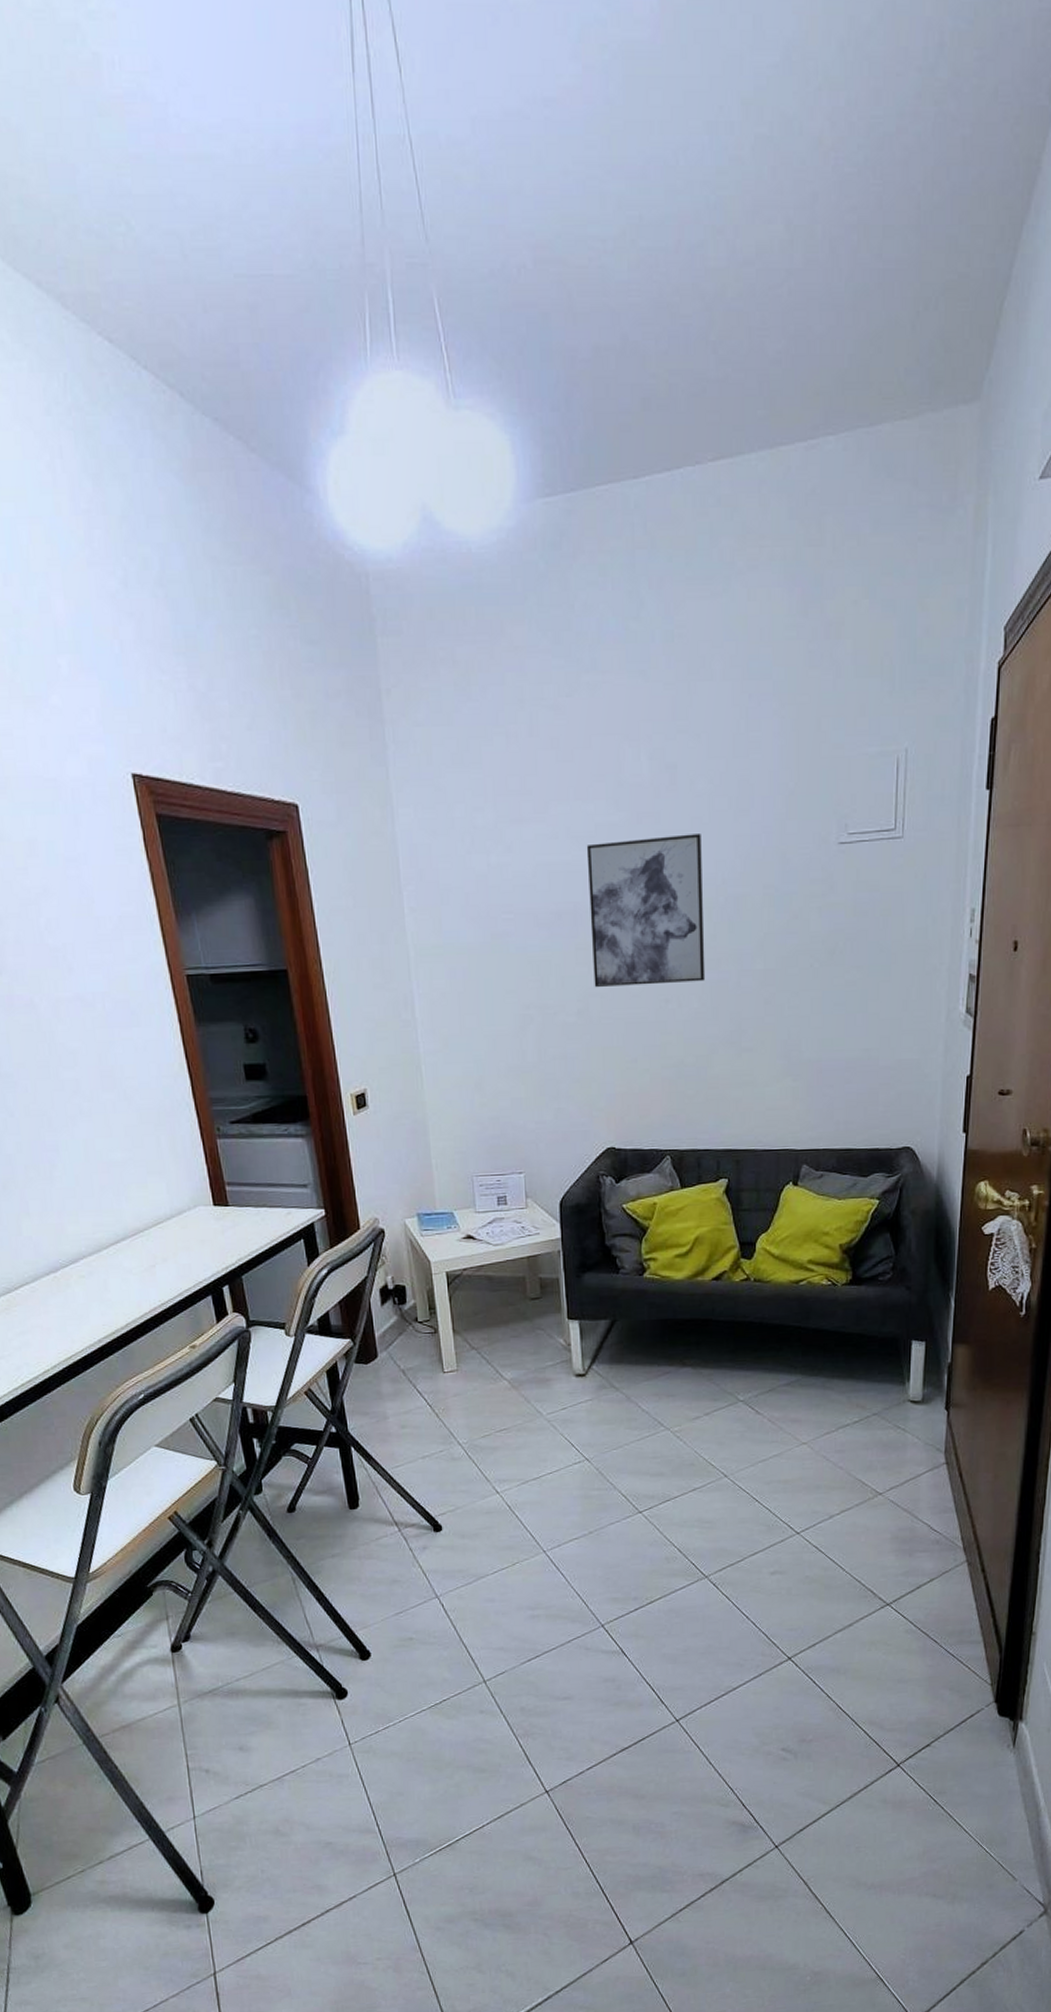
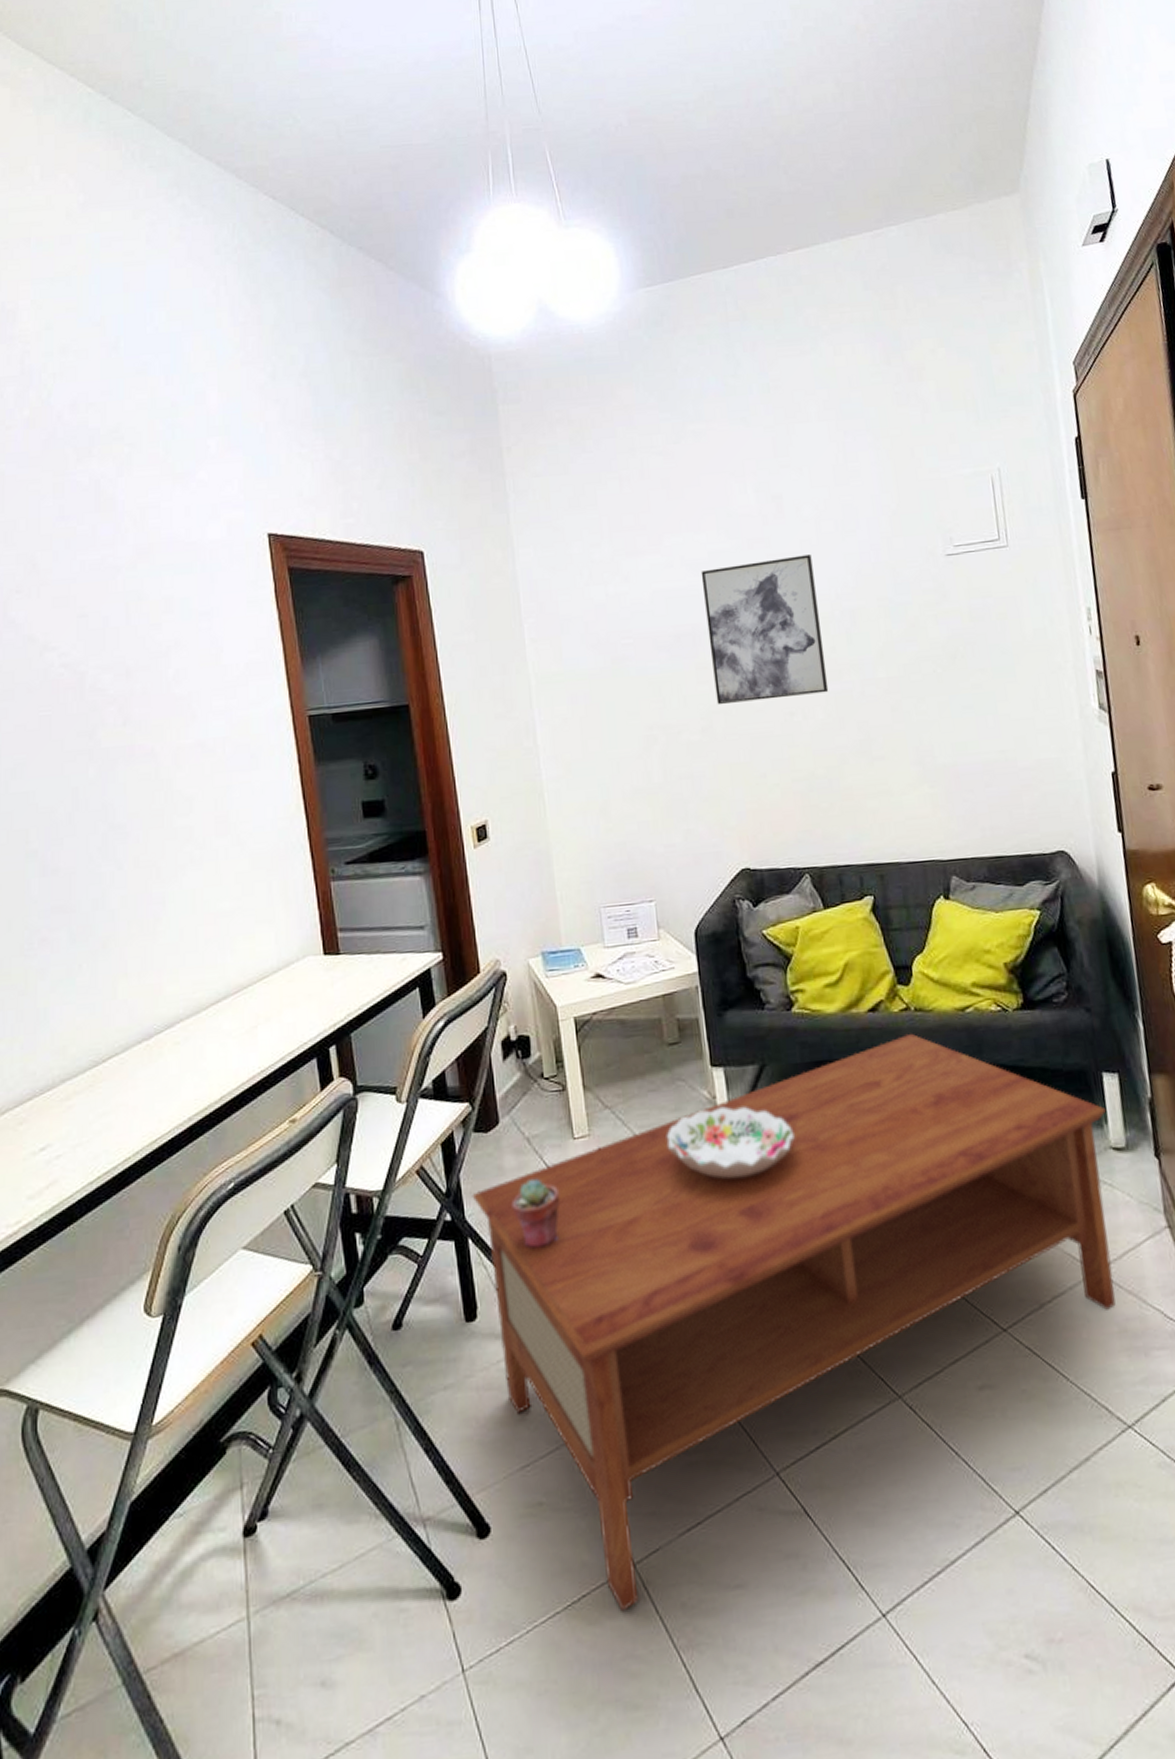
coffee table: none [354,1300,910,1711] -> present [472,1033,1116,1612]
potted succulent: none [388,1403,431,1457] -> present [511,1179,561,1249]
decorative bowl: none [526,1352,637,1410] -> present [667,1106,795,1179]

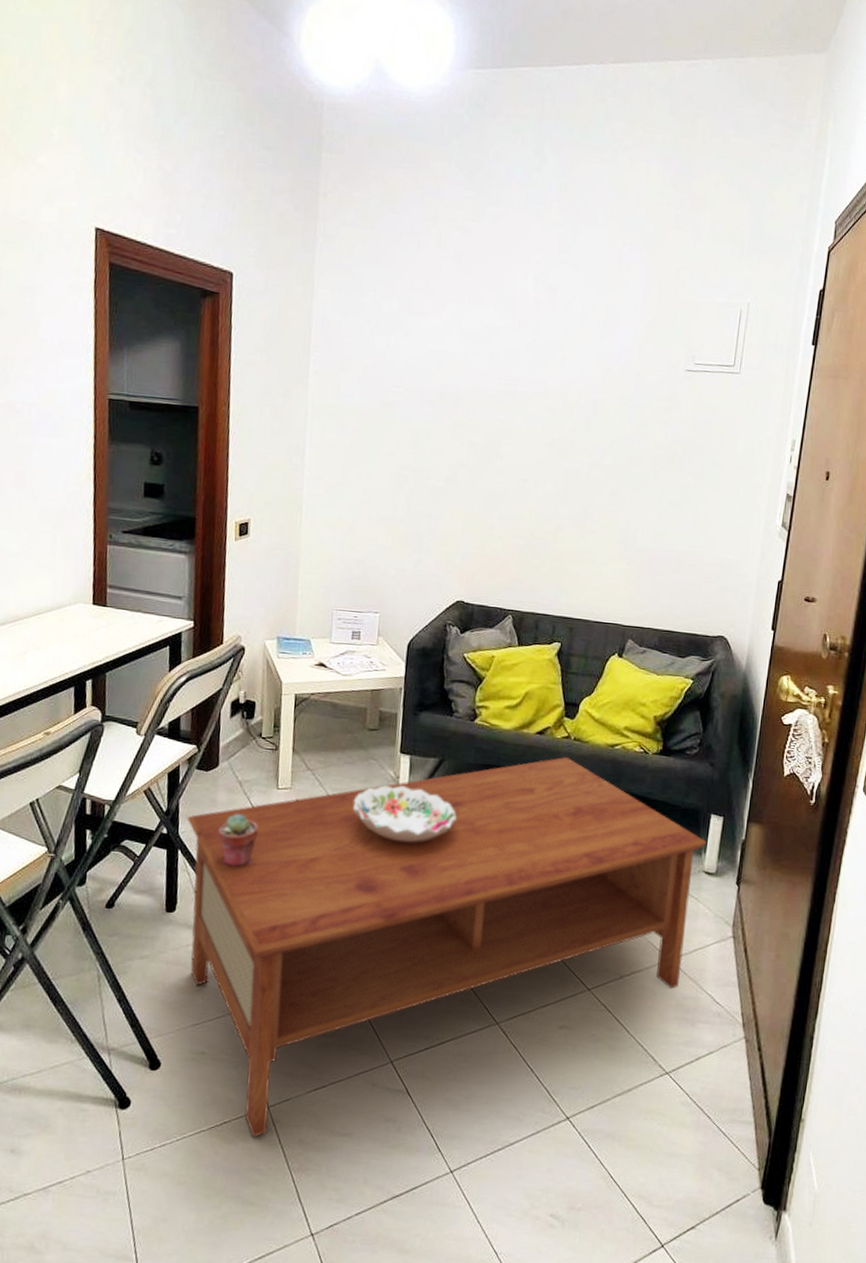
wall art: present [700,554,829,705] -> none [464,341,571,468]

